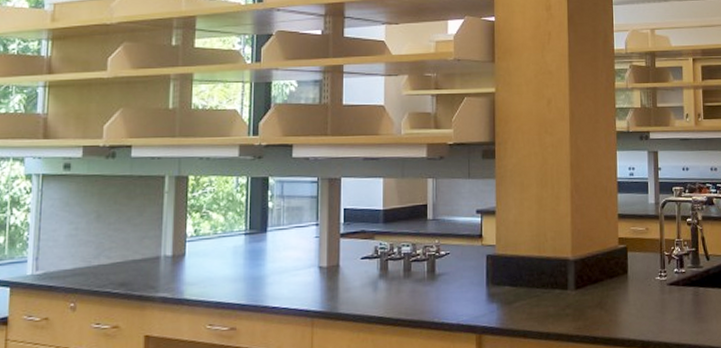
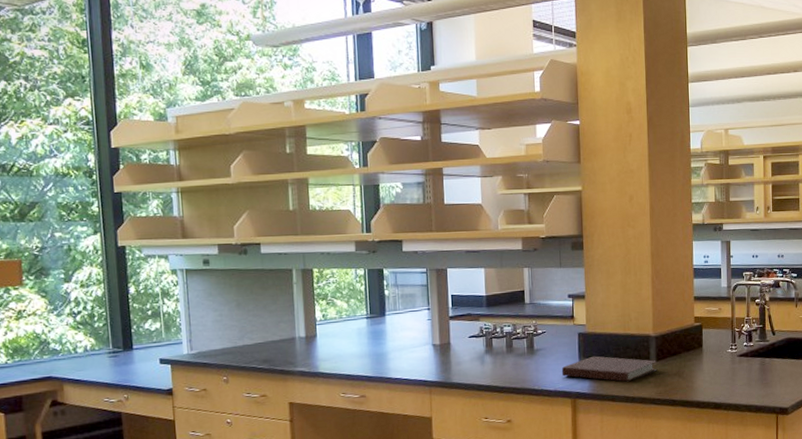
notebook: none [466,282,577,315] -> present [561,356,658,382]

